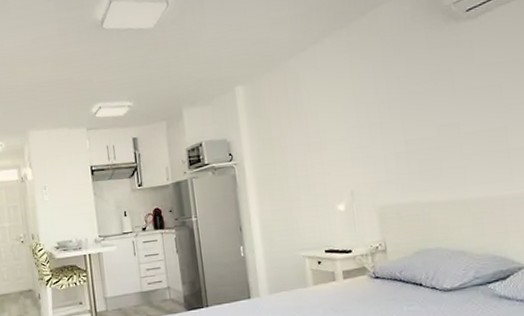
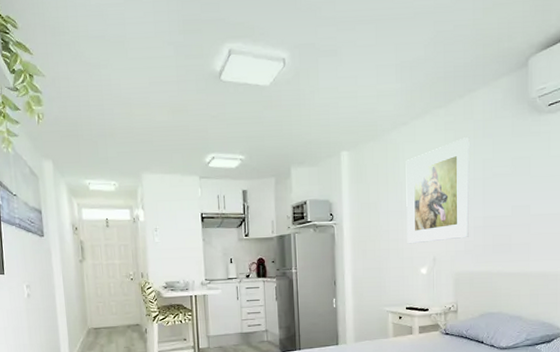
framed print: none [308,56,390,179] -> present [406,137,470,244]

